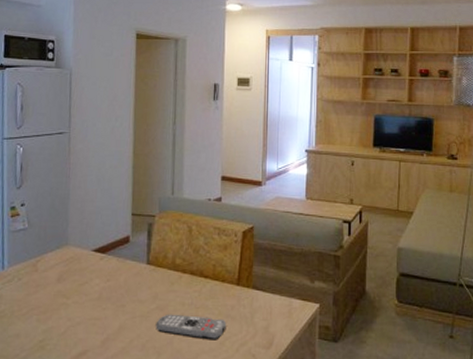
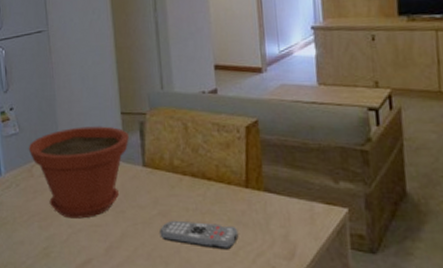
plant pot: none [35,225,137,312] -> present [28,126,129,219]

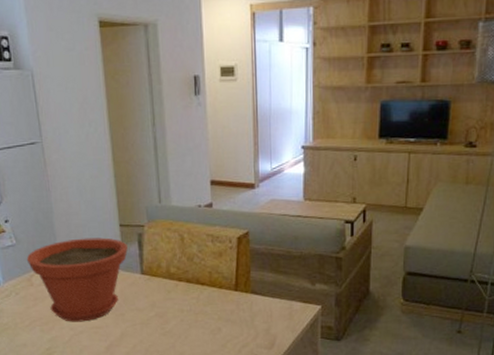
remote control: present [159,220,239,250] -> none [156,320,227,343]

